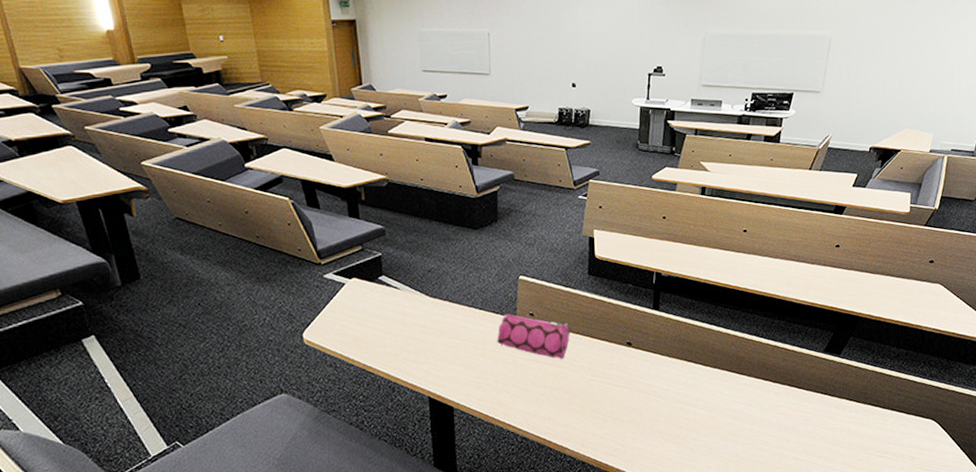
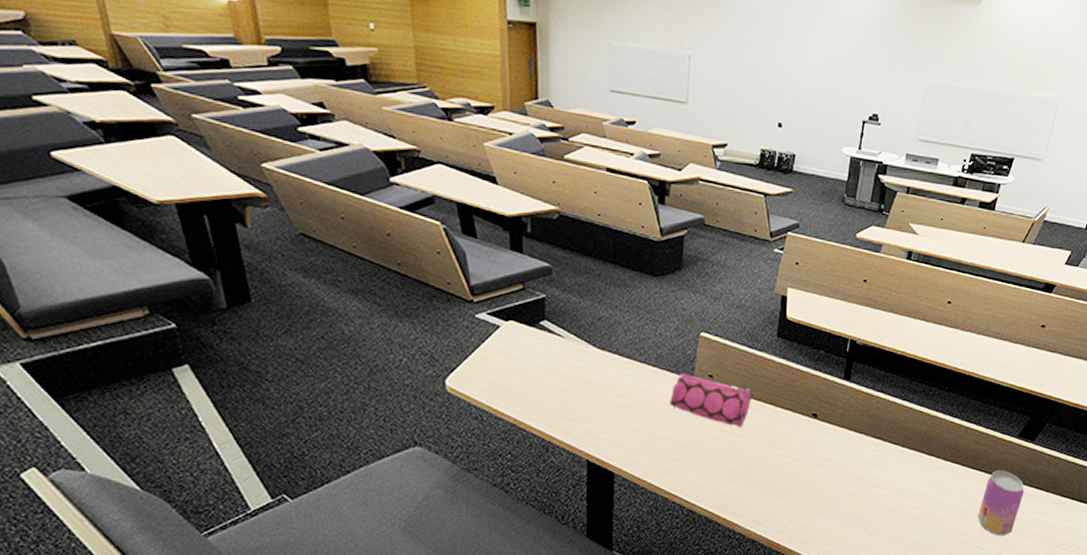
beer can: none [792,384,836,447] -> present [978,470,1024,536]

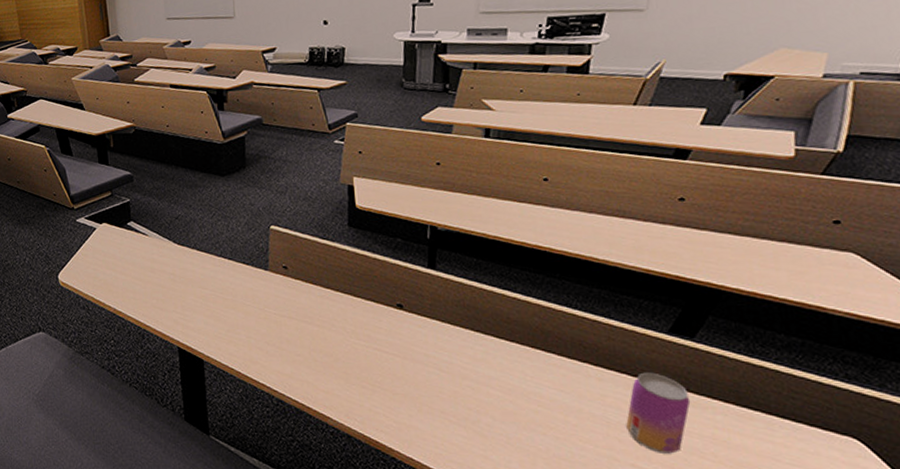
pencil case: present [670,374,753,427] -> none [248,266,330,318]

